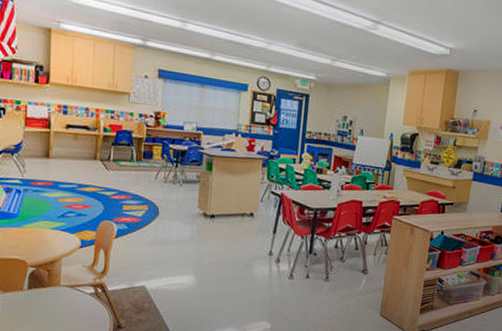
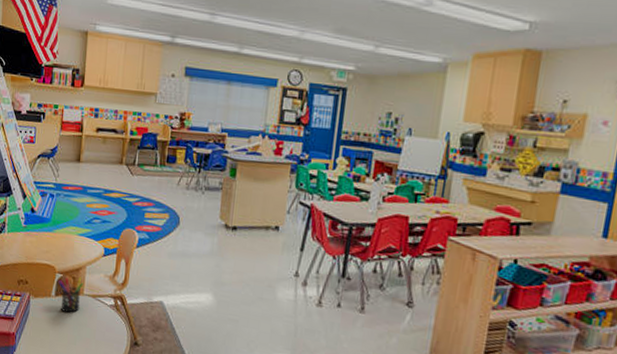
pen holder: none [30,269,60,304] -> present [58,276,84,313]

